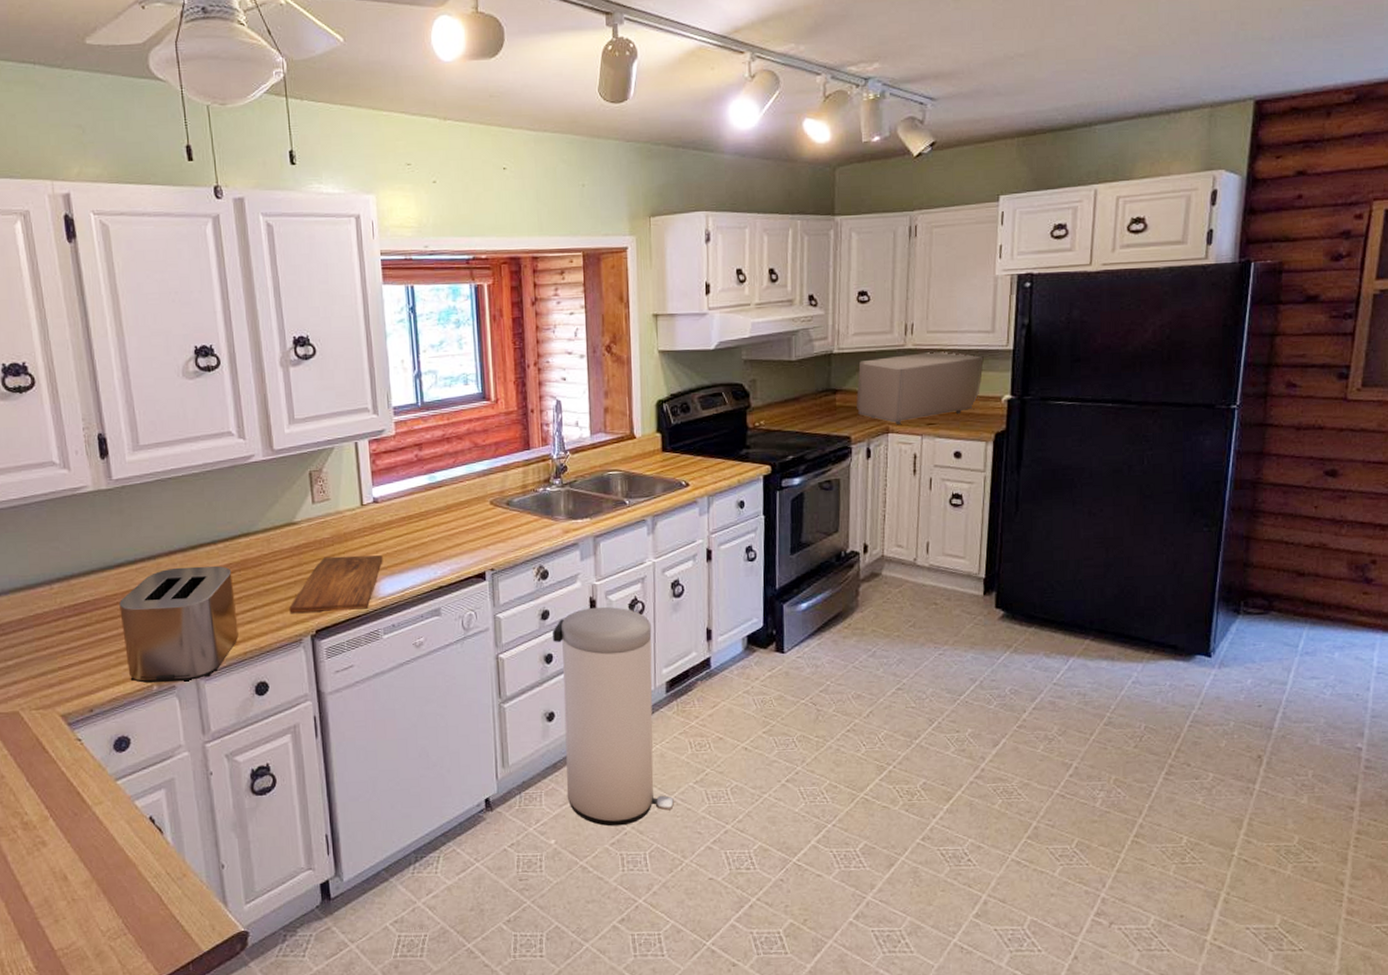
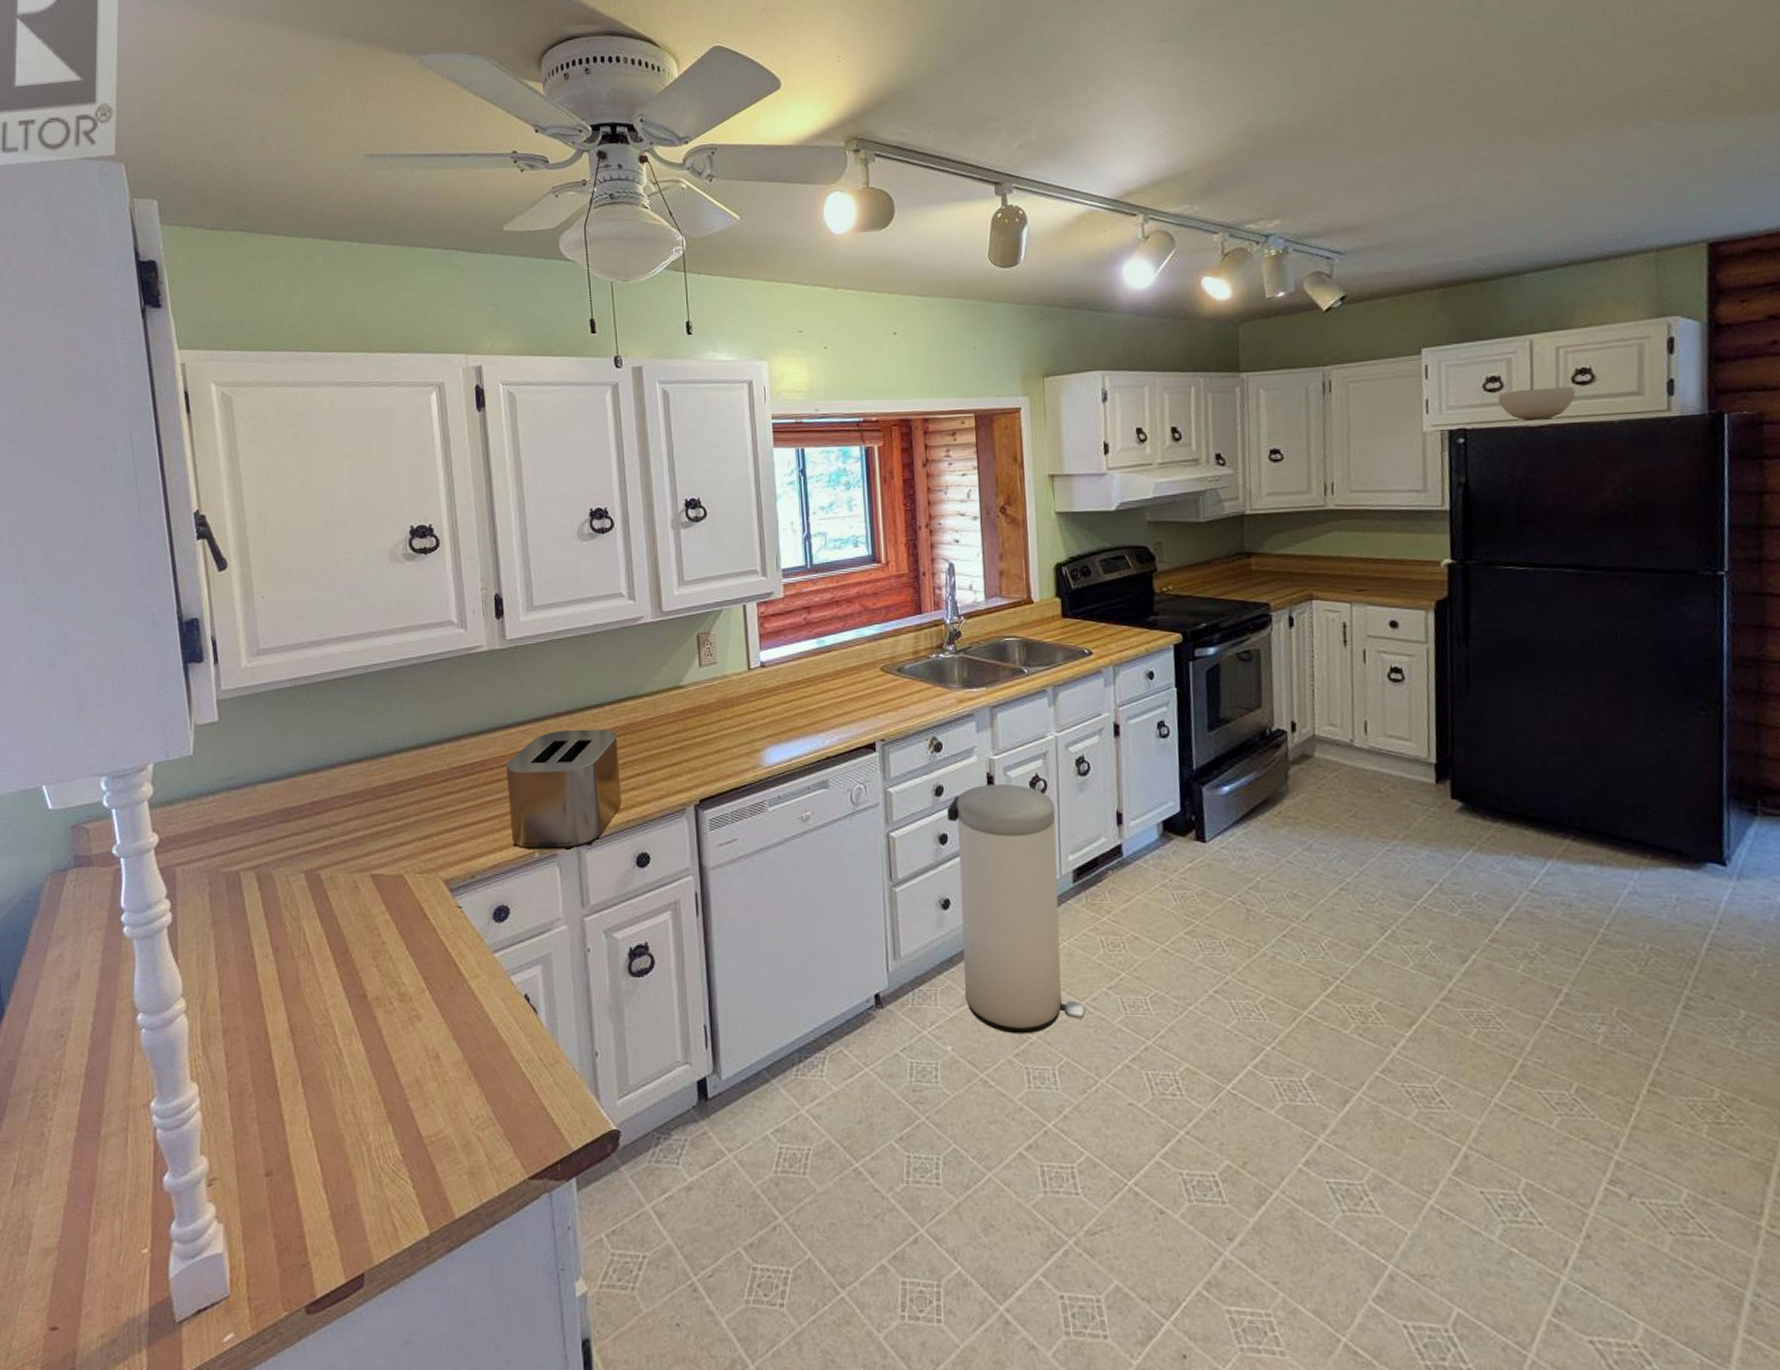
cutting board: present [289,555,383,613] -> none [673,721,770,781]
microwave: present [856,352,984,425] -> none [1274,512,1417,592]
decorative bowl: none [1062,235,1130,267] -> present [1497,386,1576,421]

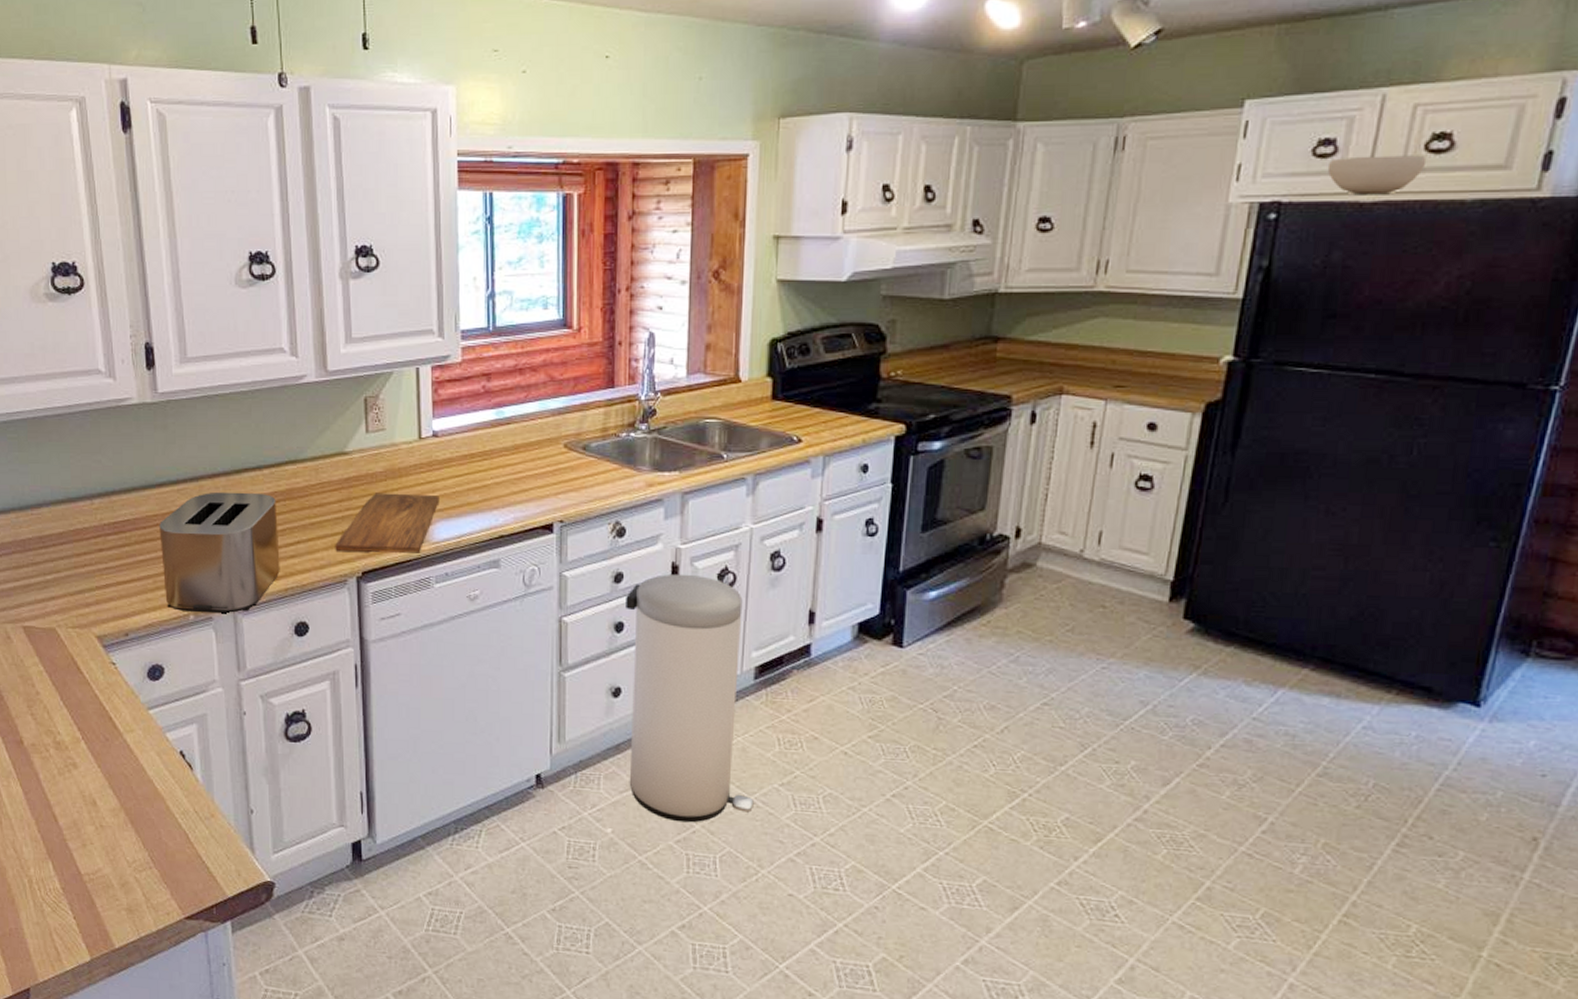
cutting board: none [673,721,770,781] -> present [335,493,440,553]

